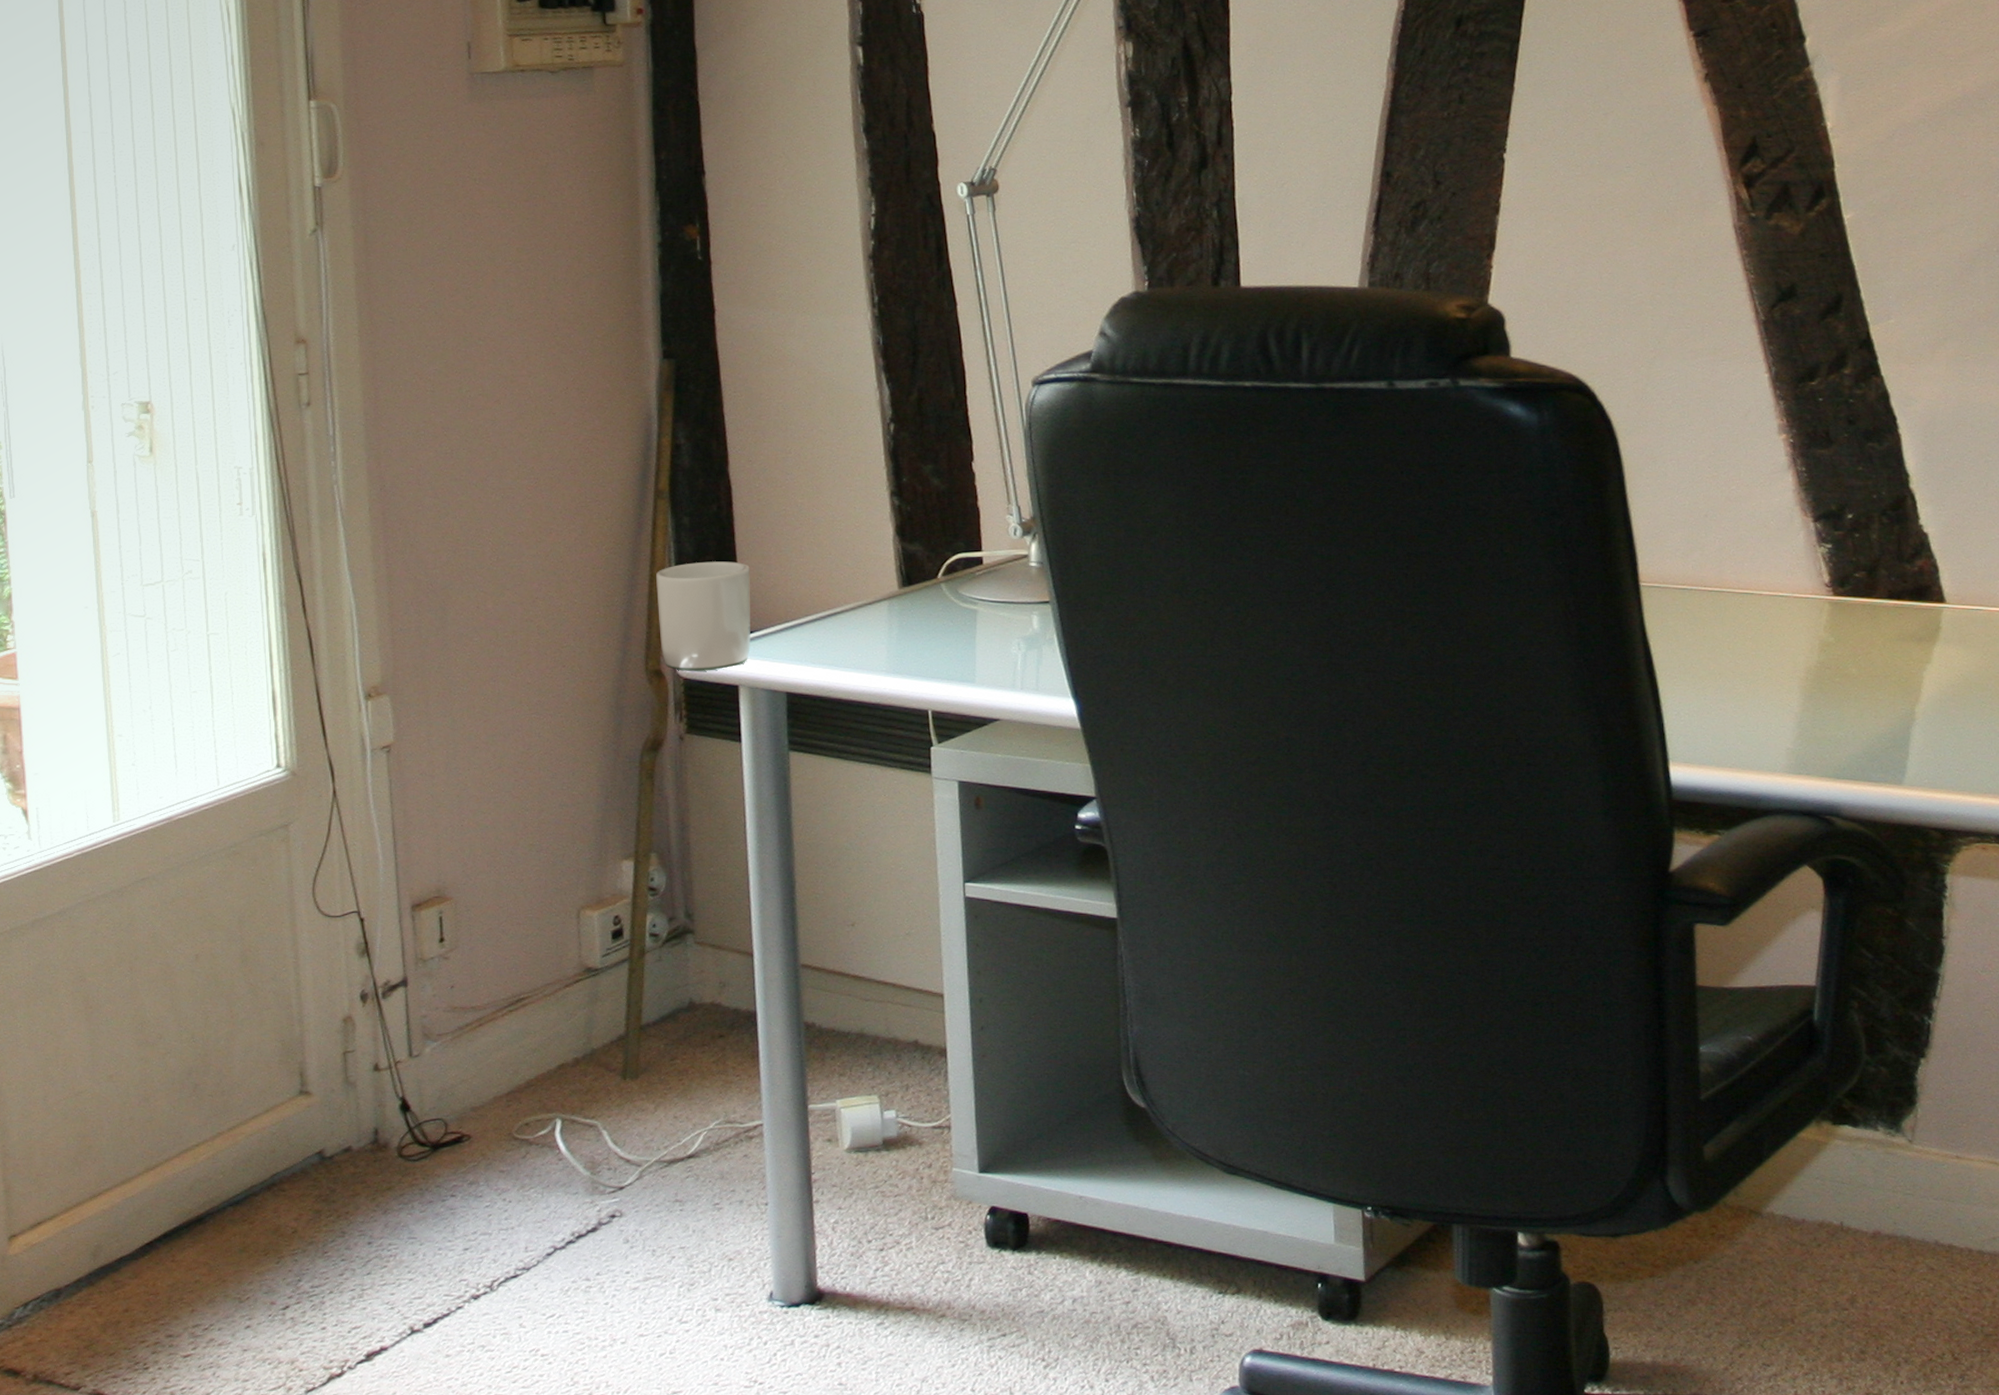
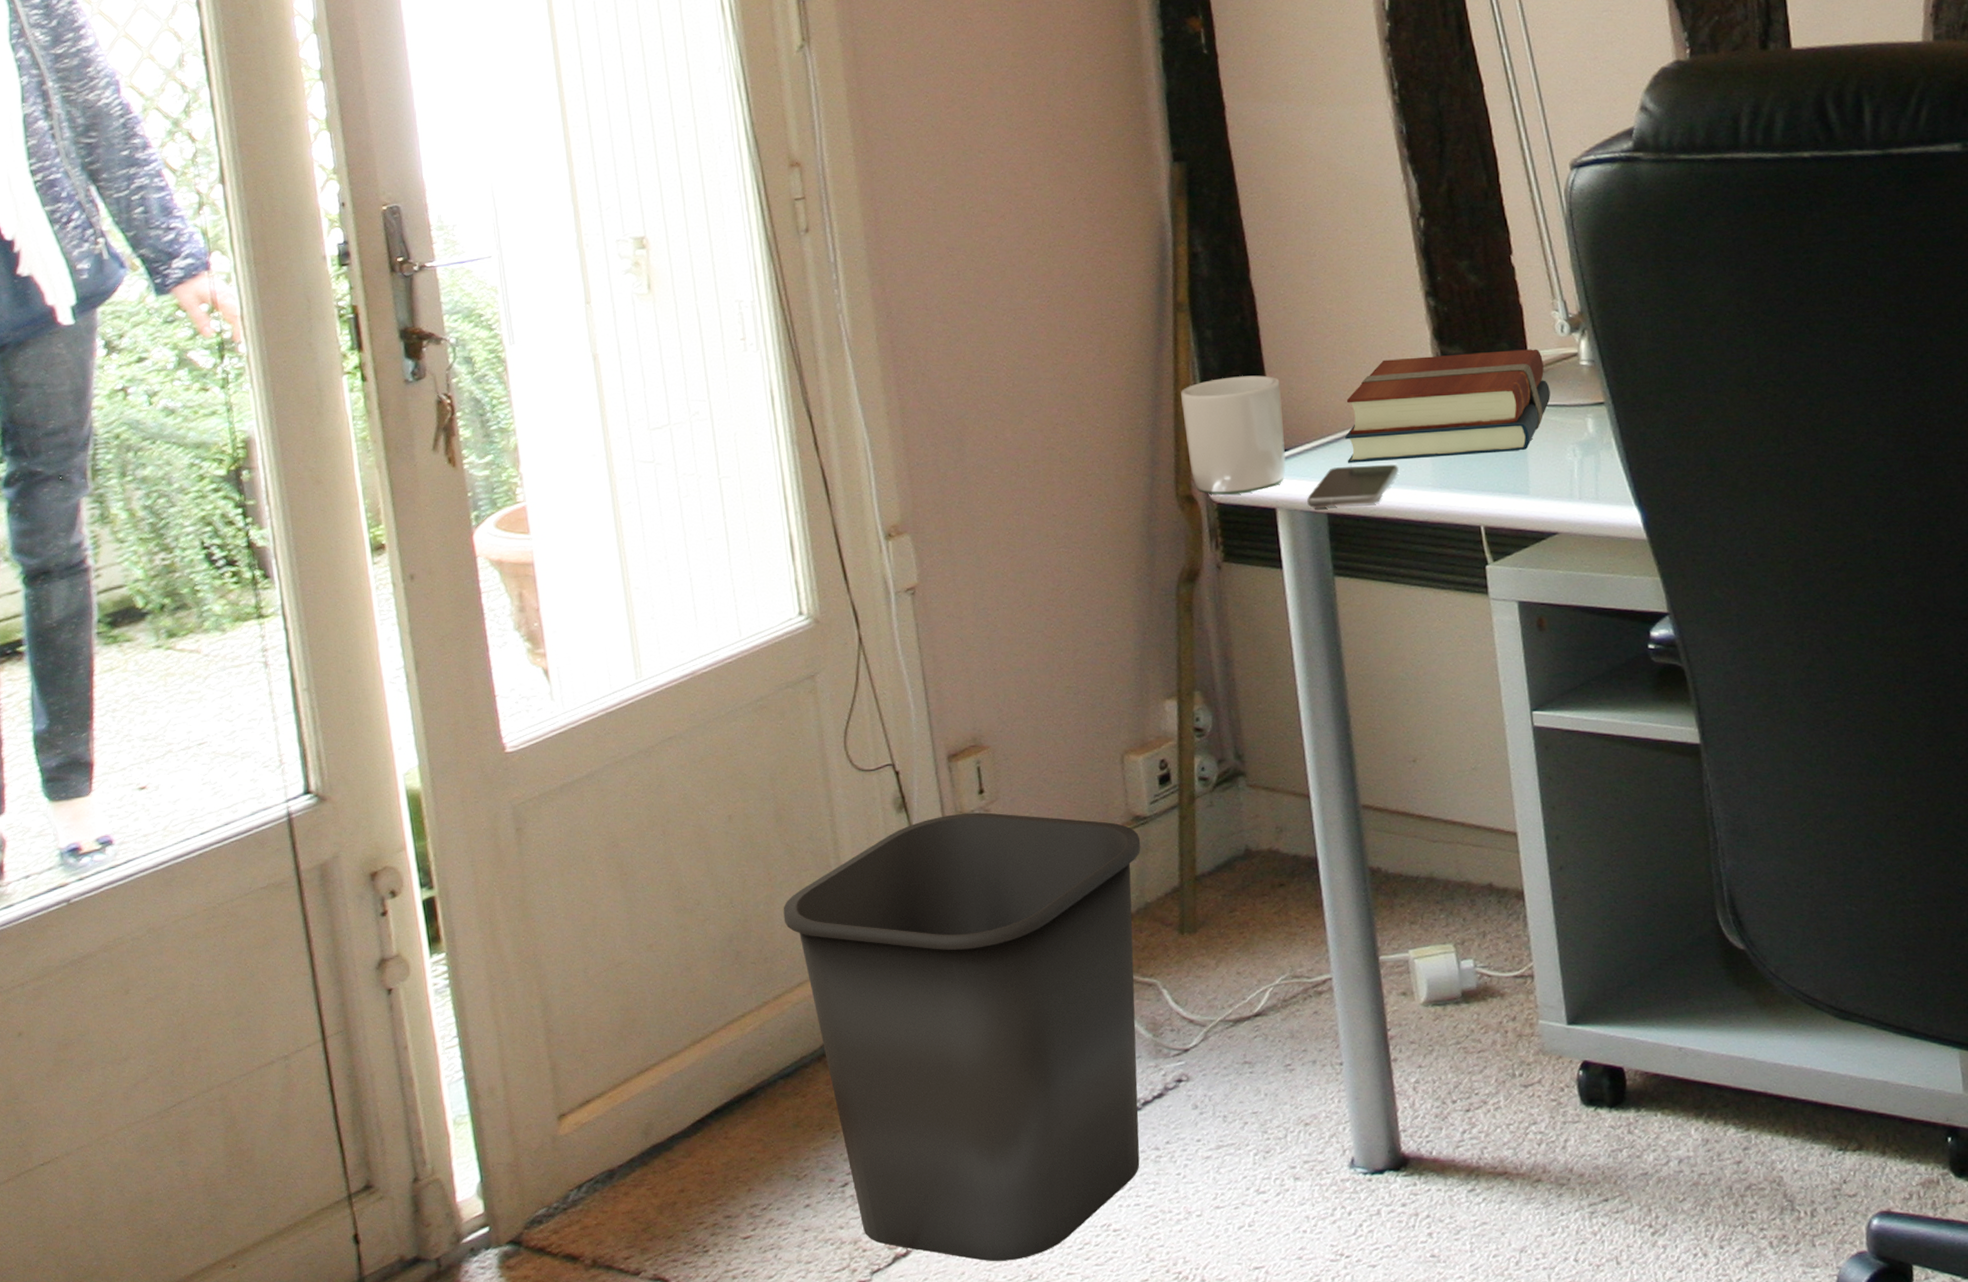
waste bin: none [243,959,591,1383] -> present [783,812,1141,1262]
mobile phone: none [768,649,856,687] -> present [1307,464,1399,508]
books: none [808,549,1000,647] -> present [1345,349,1551,463]

